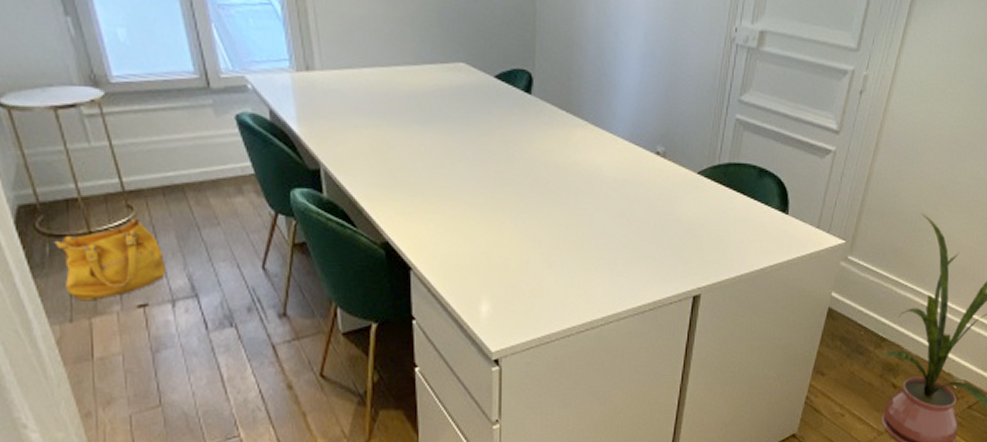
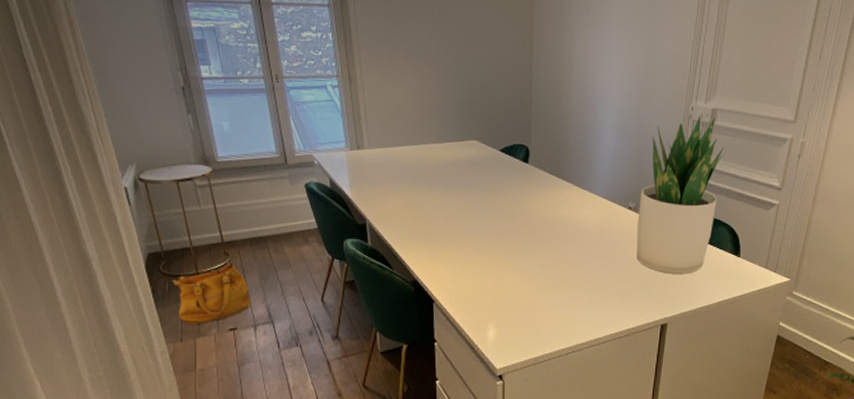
planter: none [665,40,773,235] -> present [636,117,724,274]

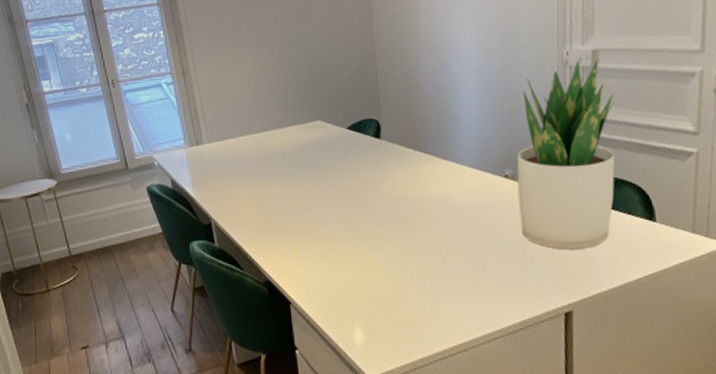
handbag: present [172,261,250,326] -> none [25,275,100,346]

